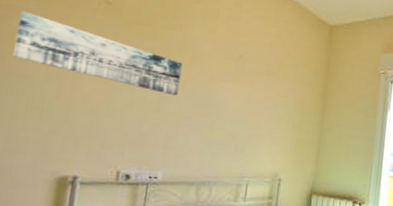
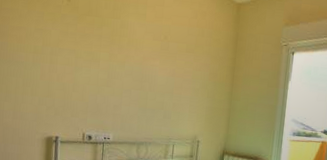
wall art: present [11,10,183,96] -> none [11,12,122,74]

